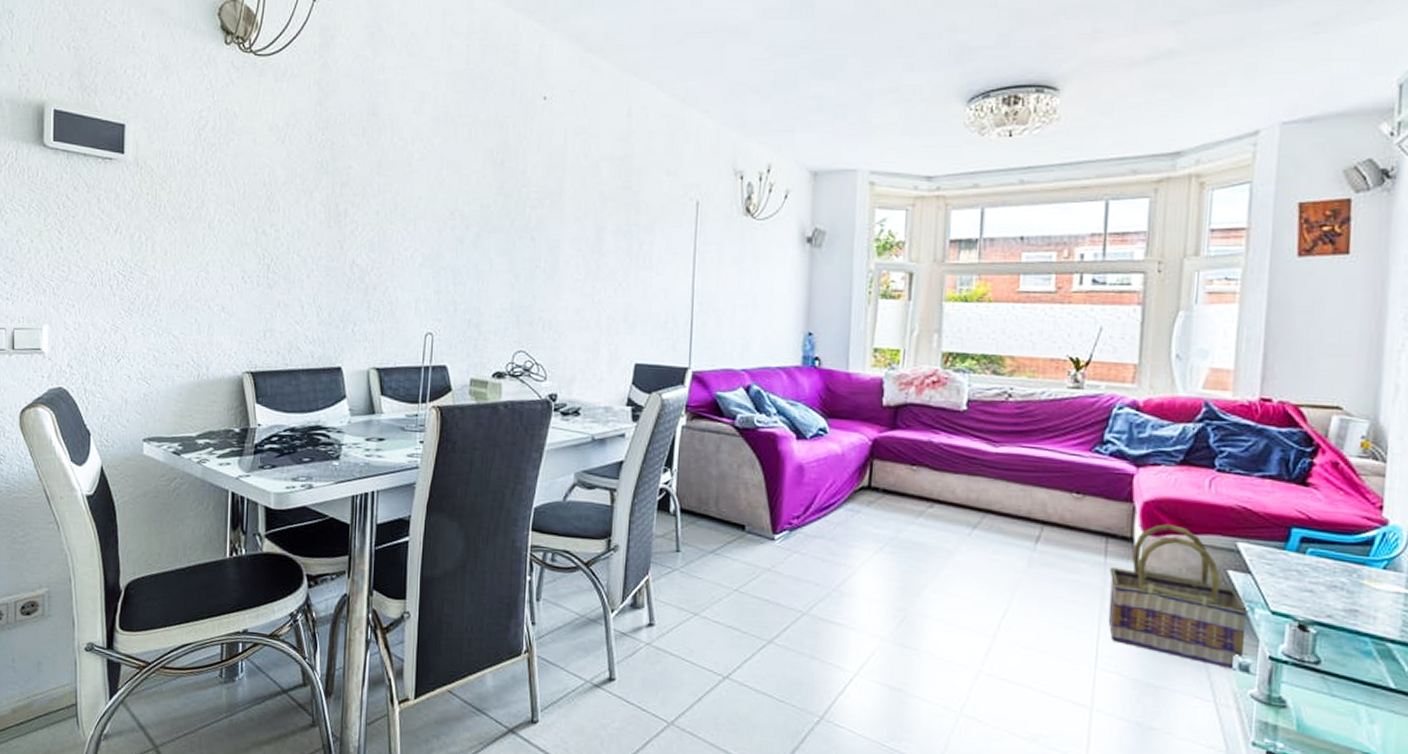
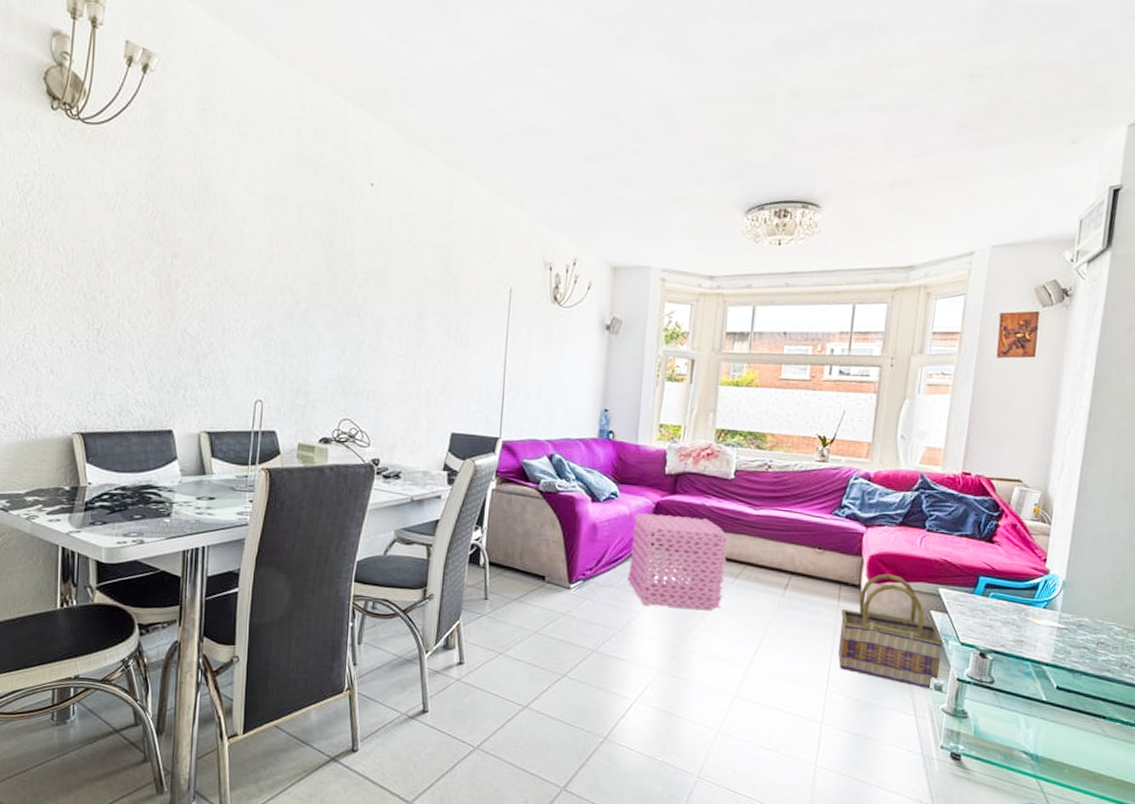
pouf: none [842,451,964,568] -> present [627,512,729,611]

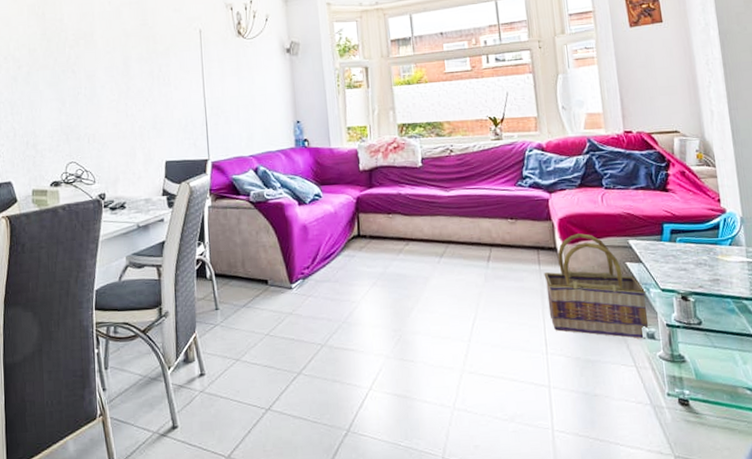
pouf: present [627,512,729,611] -> none [339,206,433,295]

